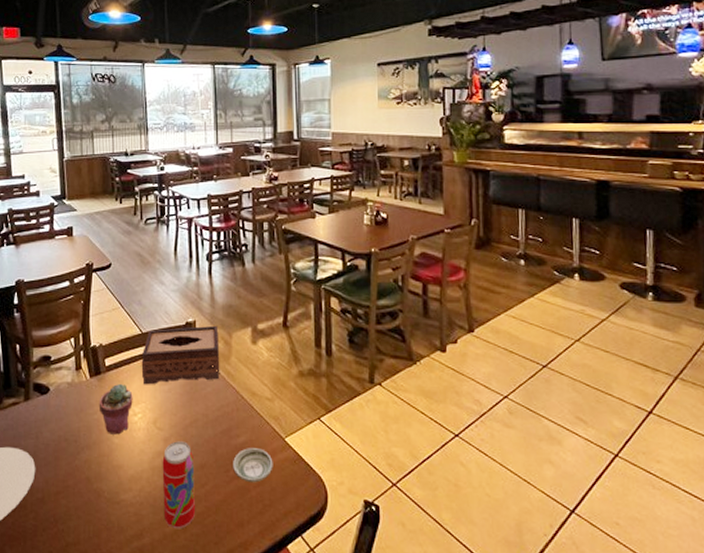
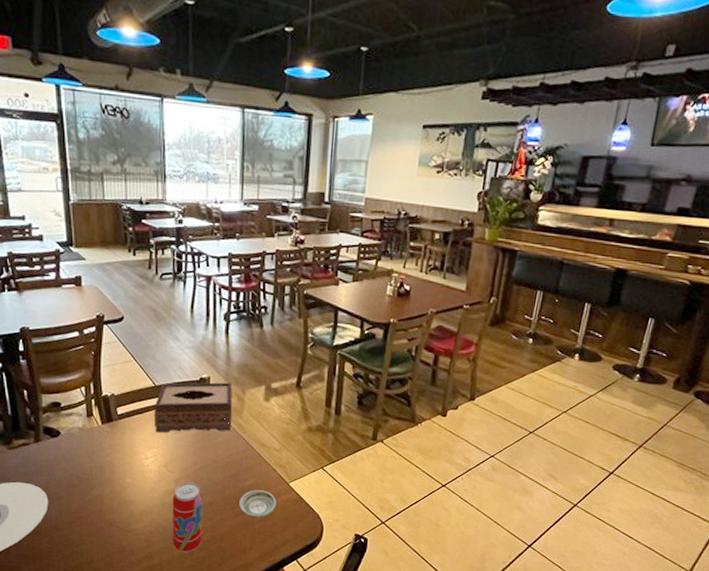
potted succulent: present [98,383,133,435] -> none [110,430,145,475]

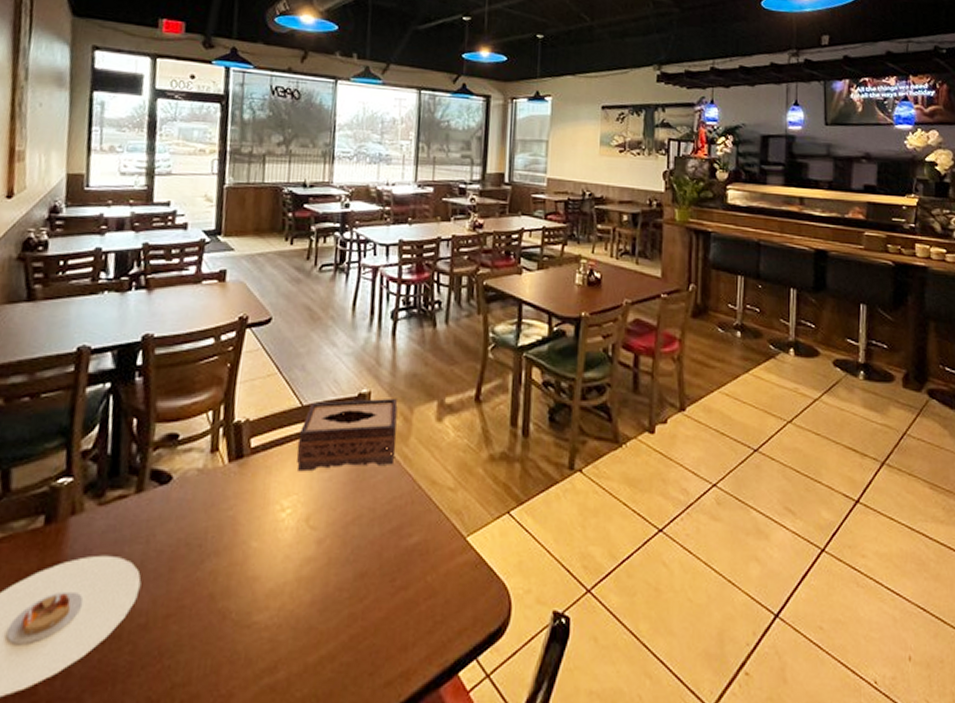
beverage can: present [172,482,203,553] -> none [307,543,353,658]
saucer: present [239,490,277,518] -> none [400,550,450,594]

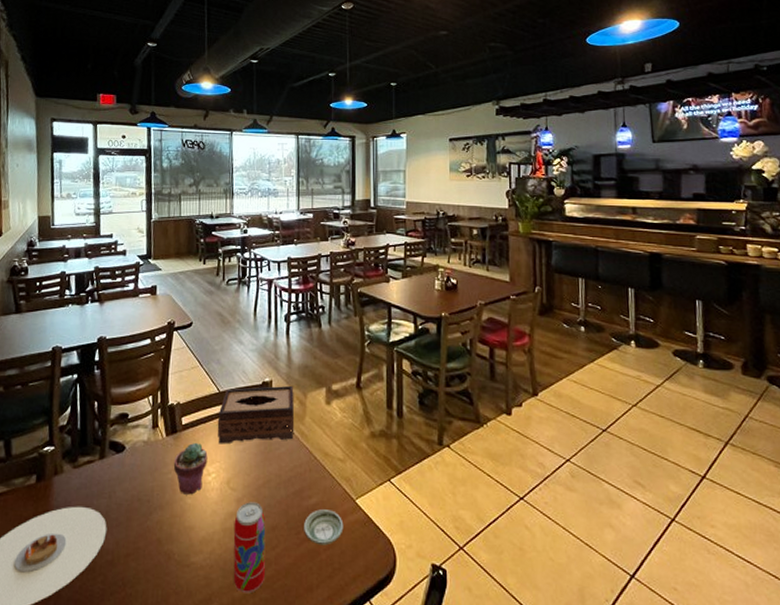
potted succulent: none [236,469,283,536] -> present [173,442,208,495]
beverage can: none [307,543,353,658] -> present [233,502,266,594]
saucer: none [400,550,450,594] -> present [304,509,344,546]

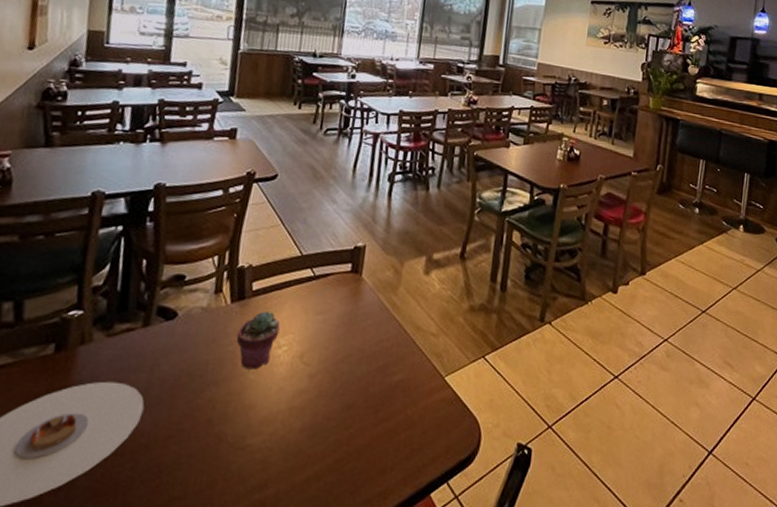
tissue box: present [217,385,295,444] -> none [294,251,390,314]
beverage can: present [233,502,266,594] -> none [296,378,341,478]
saucer: present [304,509,344,546] -> none [383,387,429,425]

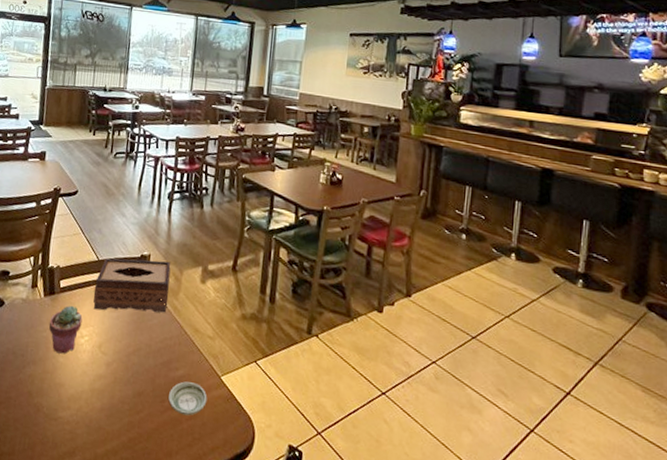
tissue box: none [294,251,390,314] -> present [93,258,171,313]
saucer: none [383,387,429,425] -> present [168,381,207,416]

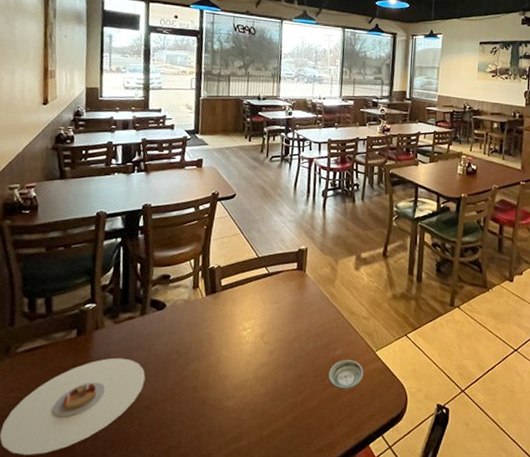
potted succulent: present [48,305,83,354] -> none [211,301,245,348]
tissue box: present [93,258,171,313] -> none [254,253,327,304]

